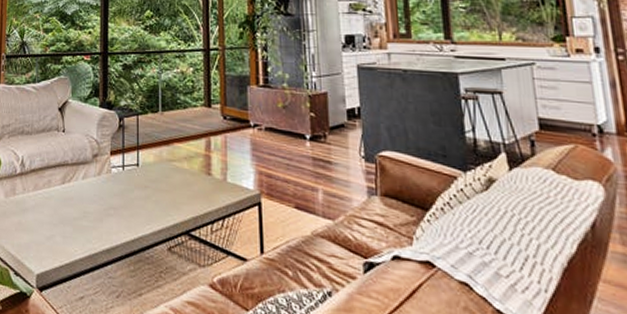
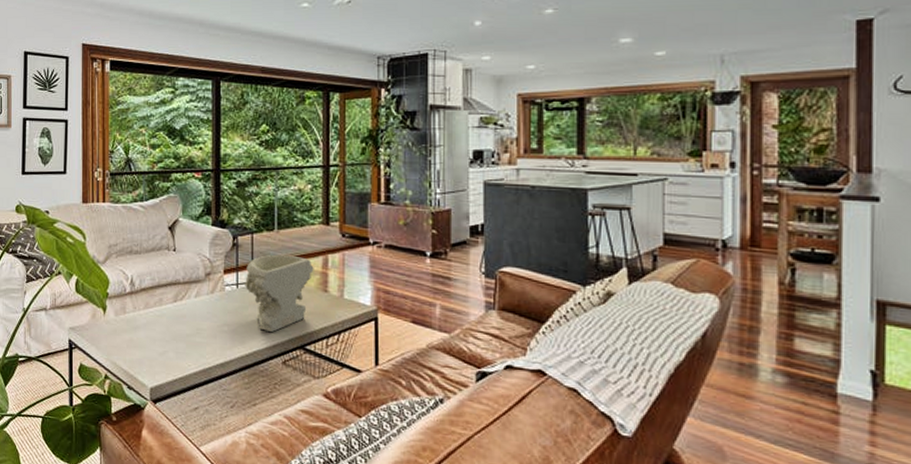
decorative bowl: none [129,136,197,216] -> present [244,254,314,332]

